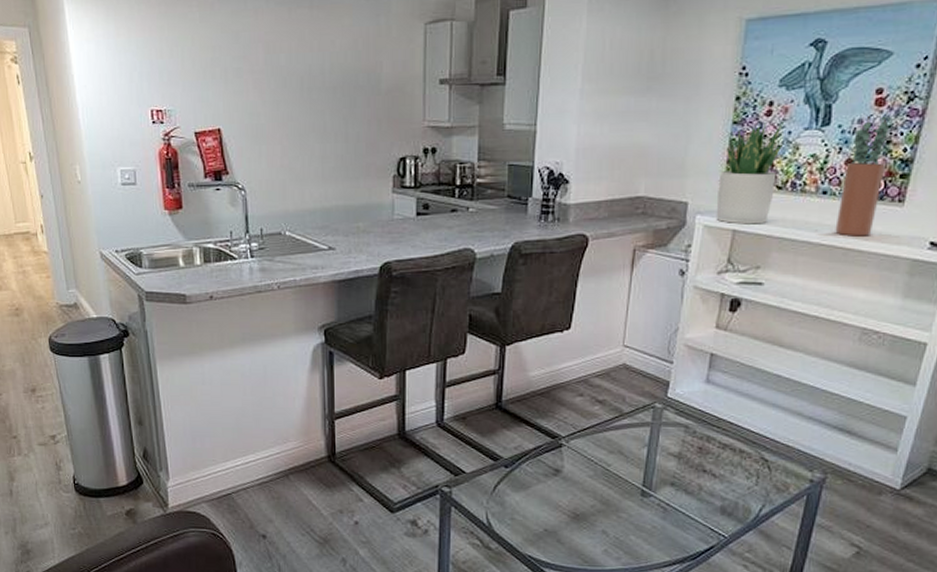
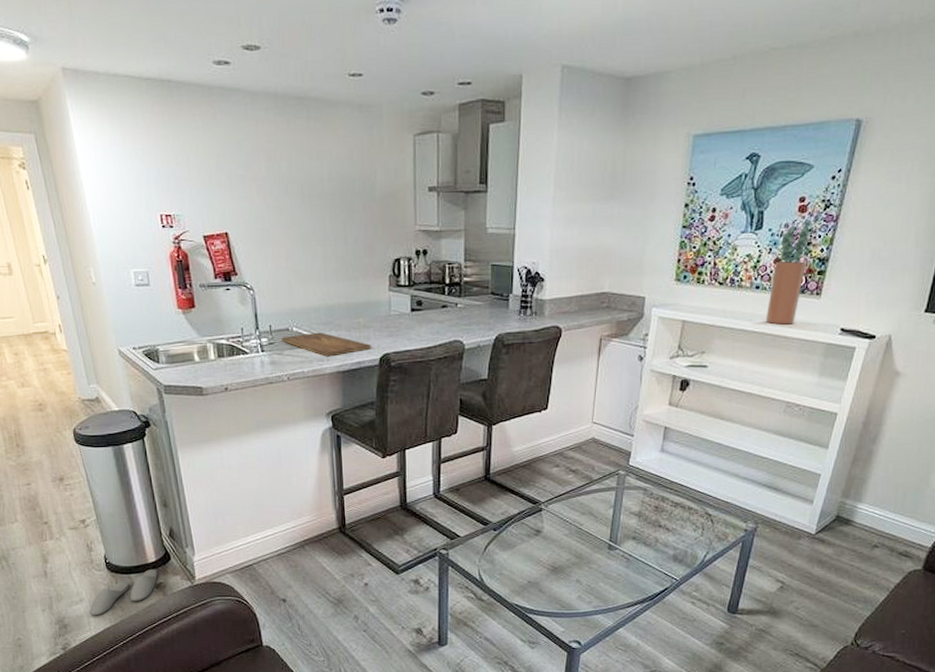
slippers: none [54,493,128,543] -> present [89,568,158,616]
cutting board: none [273,237,371,264] -> present [281,332,371,357]
planter: present [716,121,783,225] -> none [668,225,724,316]

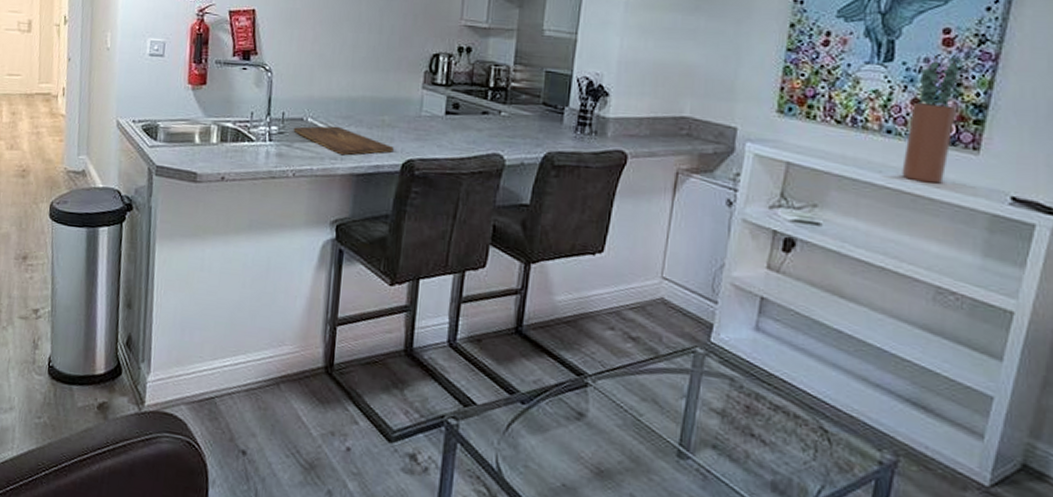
slippers: present [89,568,158,616] -> none [16,382,103,432]

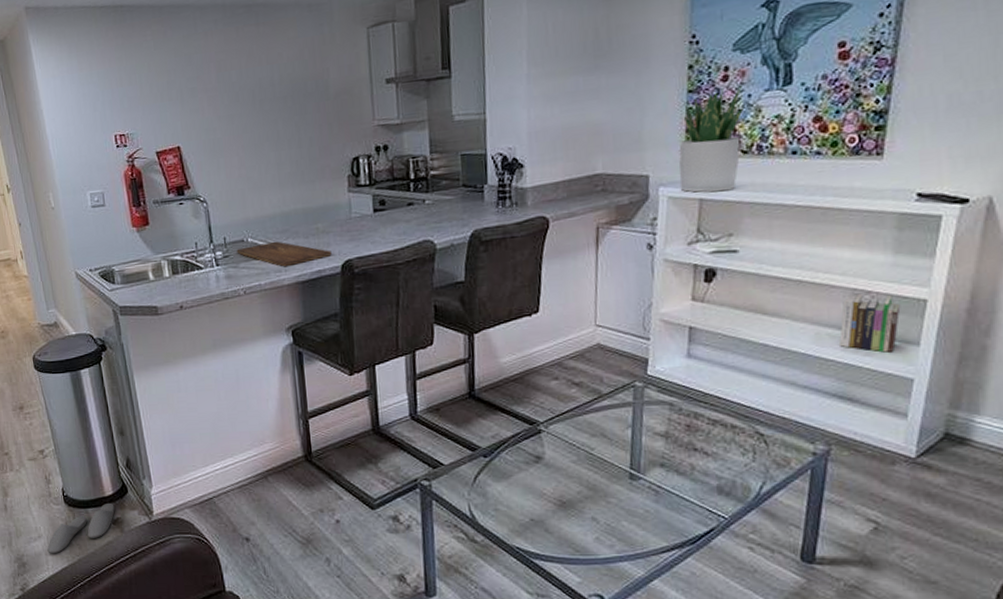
slippers: none [16,382,103,432] -> present [47,502,115,554]
planter: none [767,51,842,159] -> present [679,86,743,193]
vase: present [902,52,961,184] -> none [809,63,858,195]
books: none [918,291,986,363] -> present [839,293,901,353]

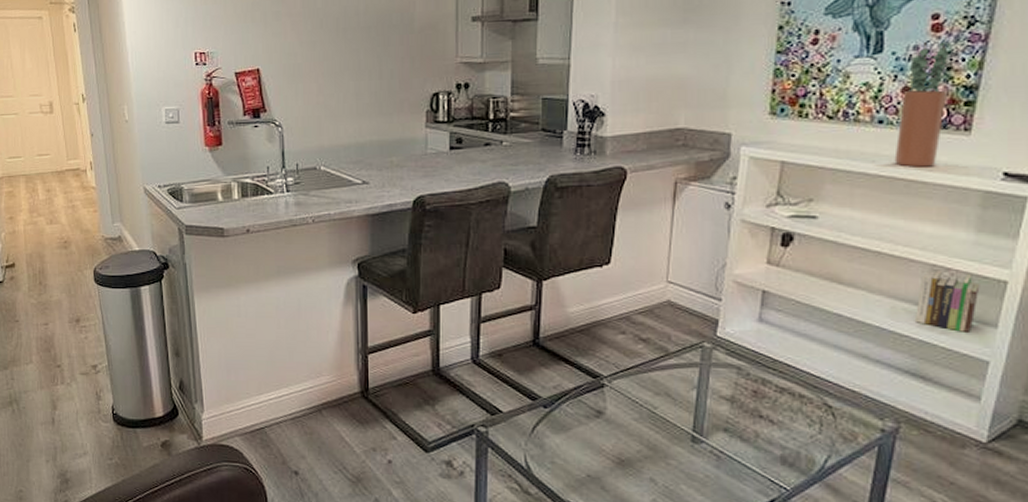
slippers: present [47,502,115,554] -> none [92,424,164,473]
cutting board: present [236,241,332,267] -> none [308,171,404,198]
planter: present [679,86,743,193] -> none [762,50,832,156]
vase: none [809,63,858,195] -> present [894,36,950,167]

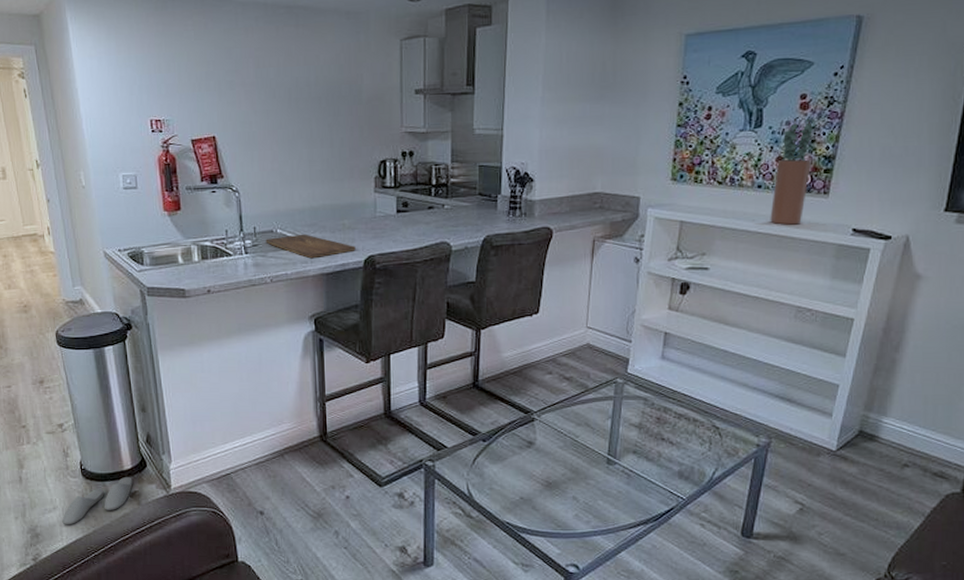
slippers: none [92,424,164,473] -> present [62,476,133,525]
cutting board: none [308,171,404,198] -> present [265,234,356,259]
books: present [916,269,980,332] -> none [784,310,833,362]

